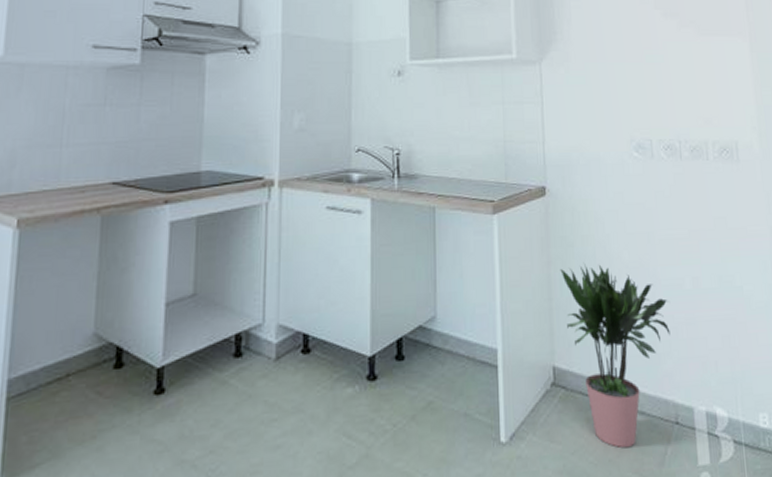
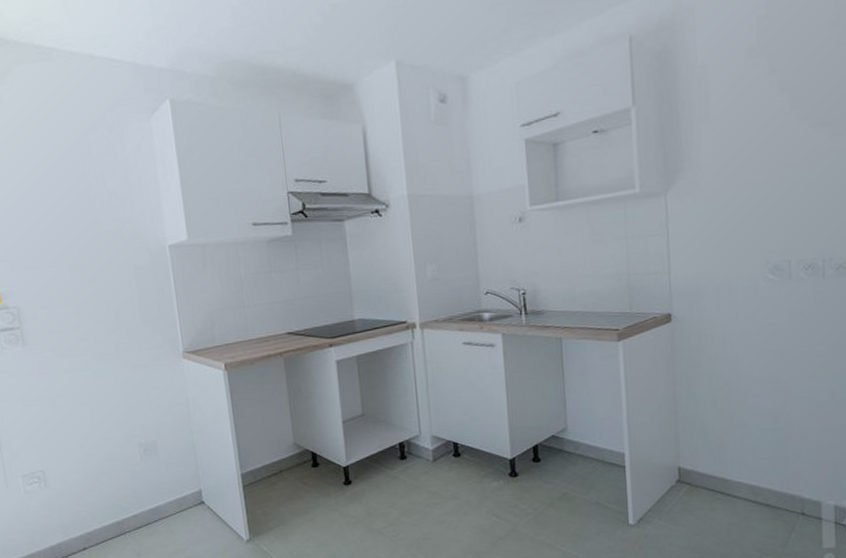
potted plant: present [560,263,670,448] -> none [686,381,801,532]

